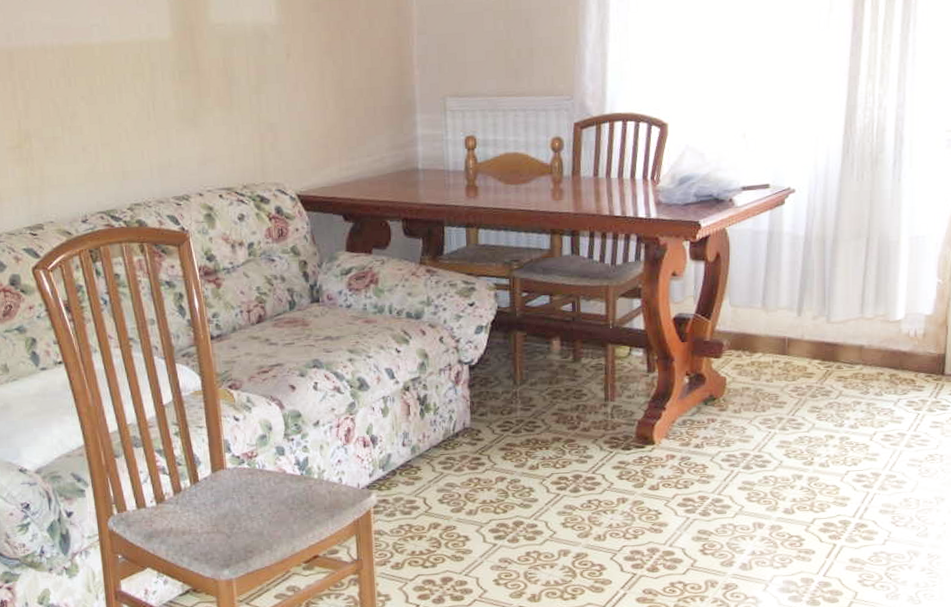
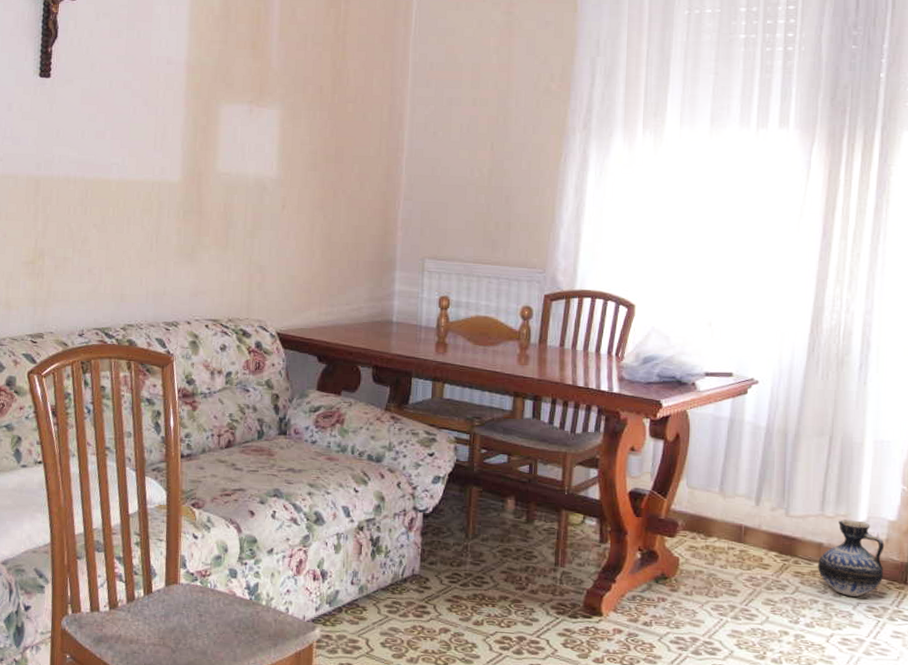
ceramic jug: none [860,318,922,394] -> present [818,519,885,597]

